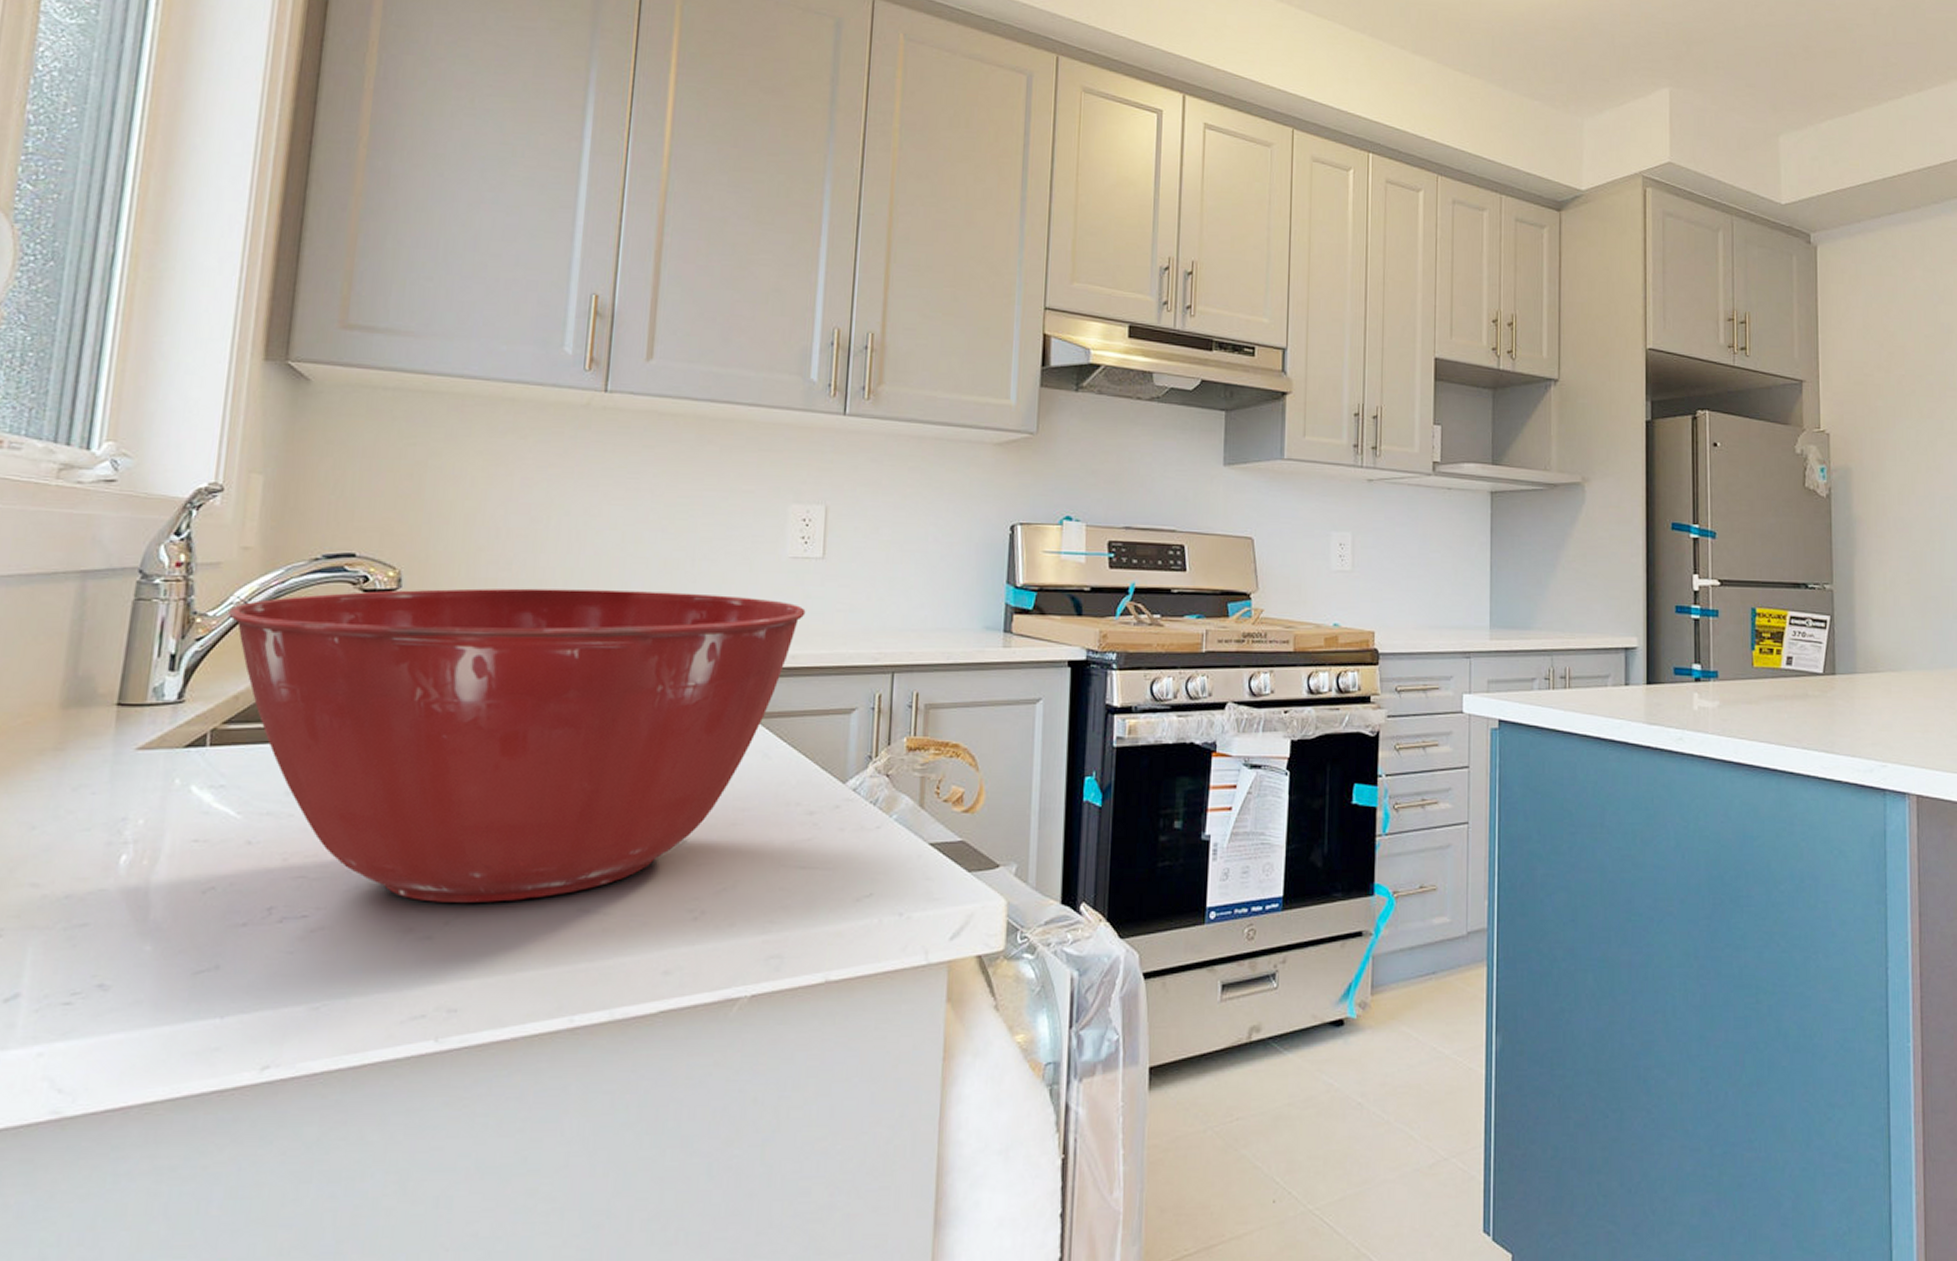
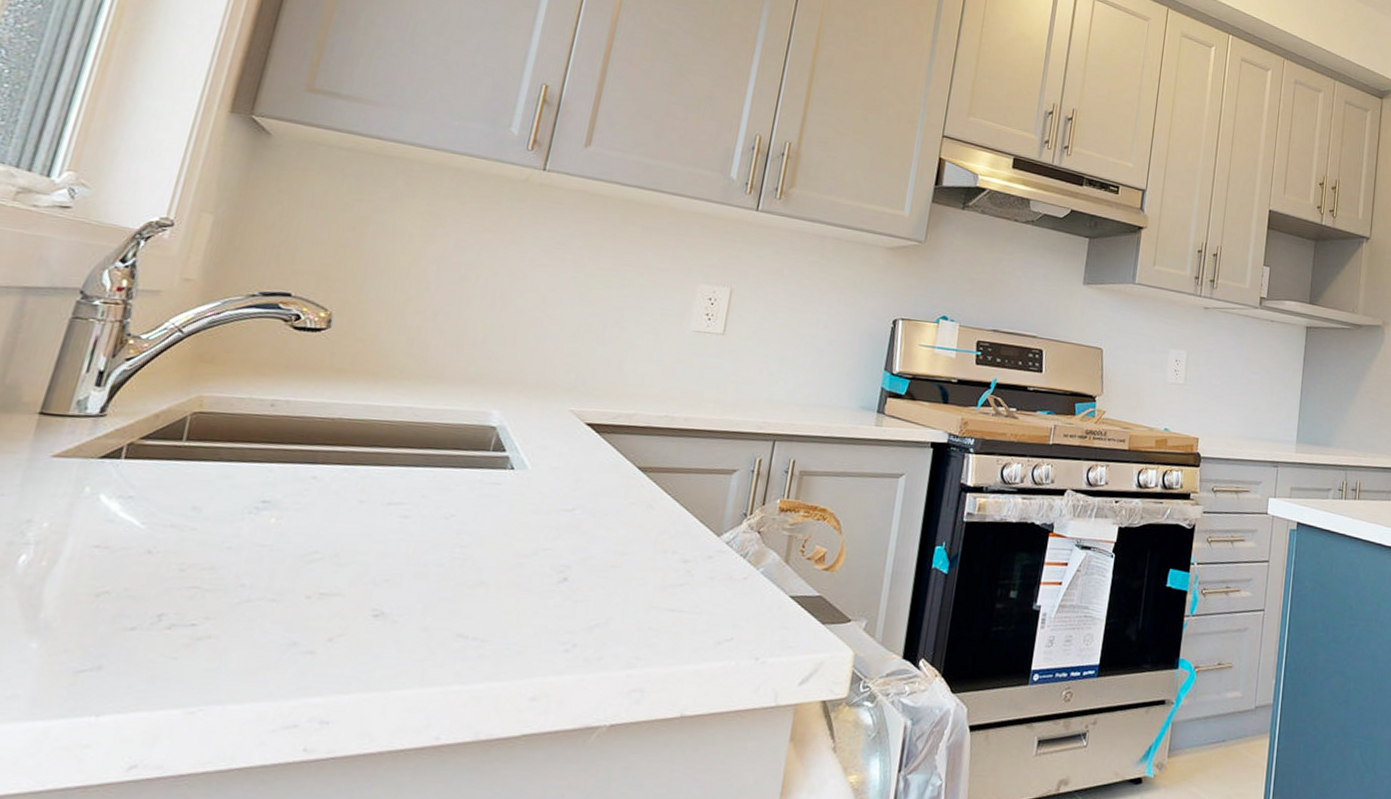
mixing bowl: present [228,588,806,902] -> none [161,327,702,624]

